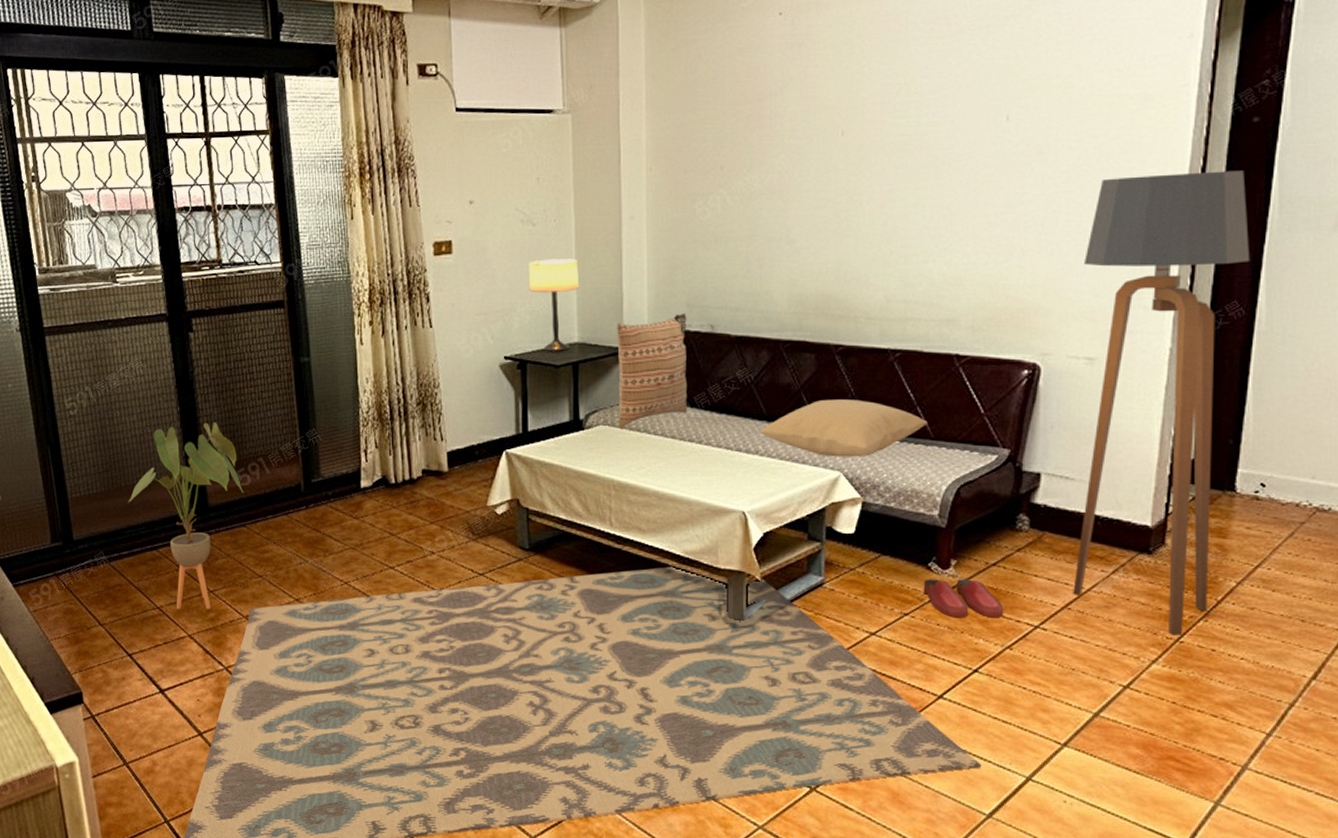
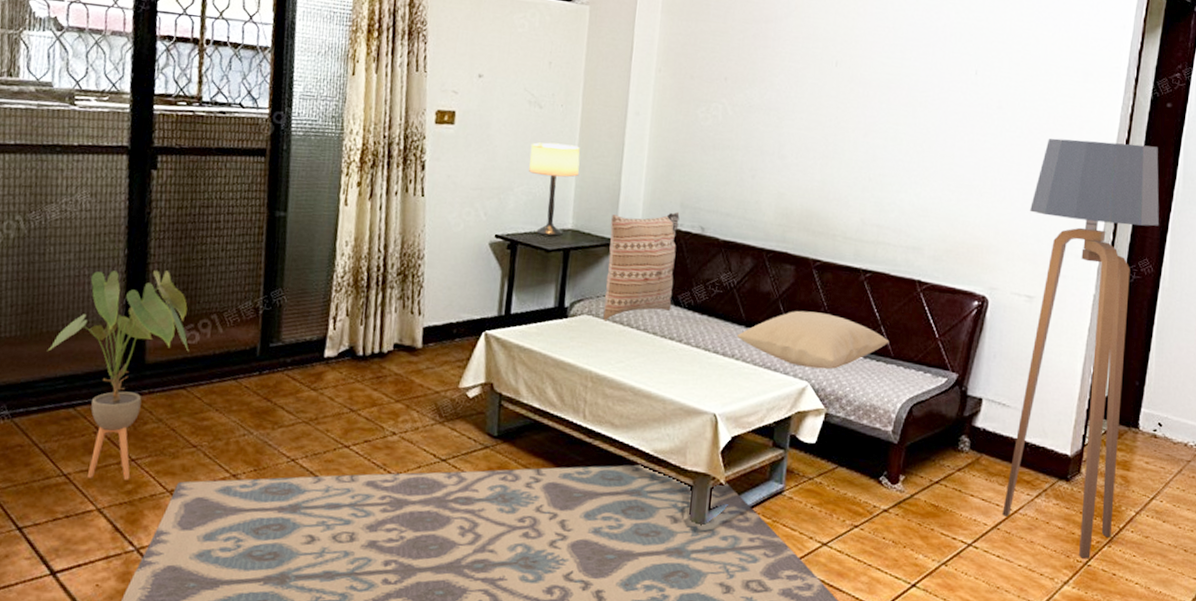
slippers: present [923,579,1004,618] -> none [873,493,943,535]

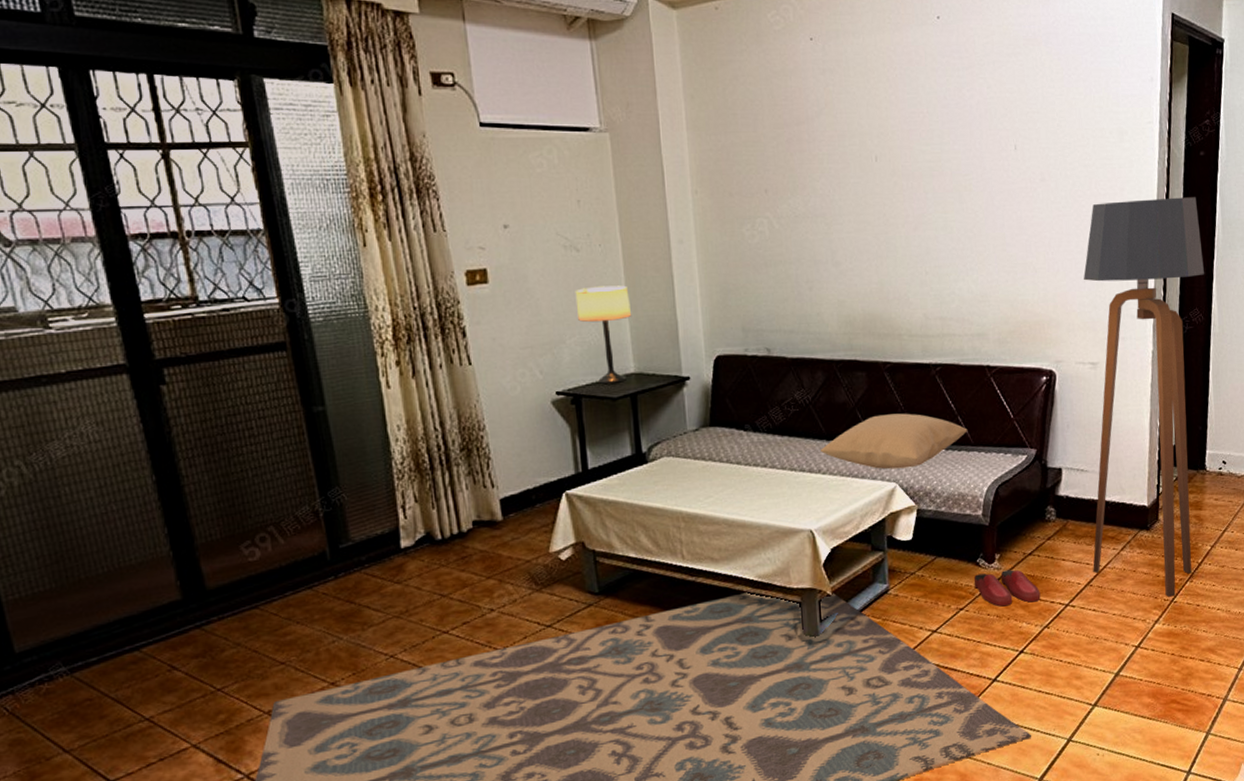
house plant: present [47,270,189,480] -> none [91,490,252,717]
cushion: present [603,211,680,321] -> none [674,337,751,460]
slippers: none [873,493,943,535] -> present [974,569,1041,607]

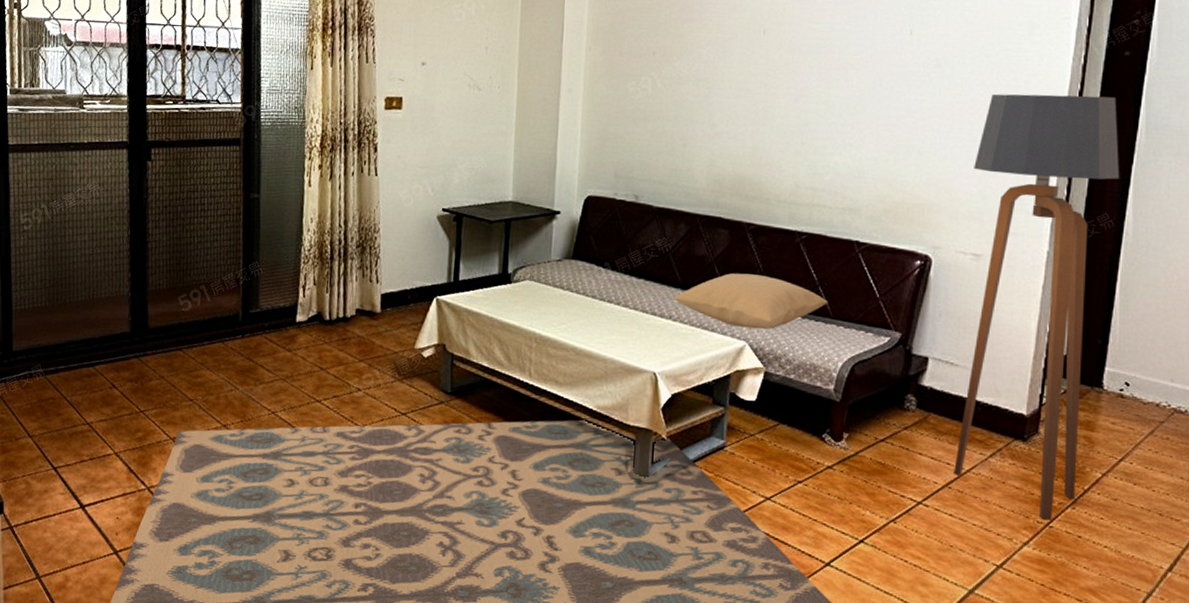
table lamp: present [575,285,632,384] -> none [470,121,518,208]
slippers: present [974,569,1041,607] -> none [816,449,890,492]

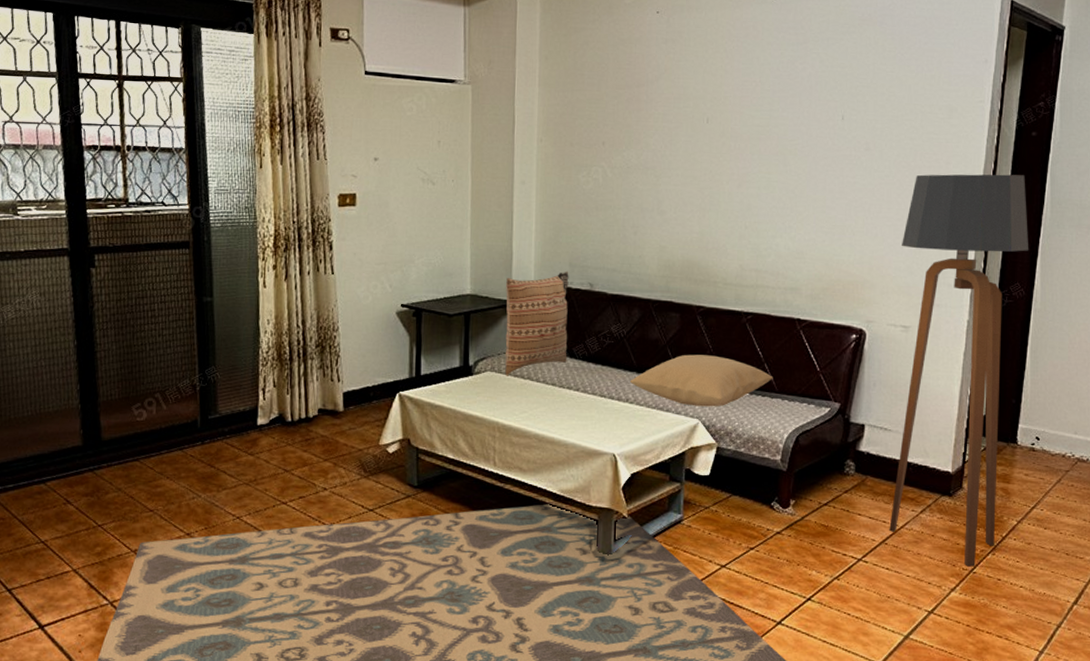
cushion: none [544,181,614,286] -> present [505,271,569,376]

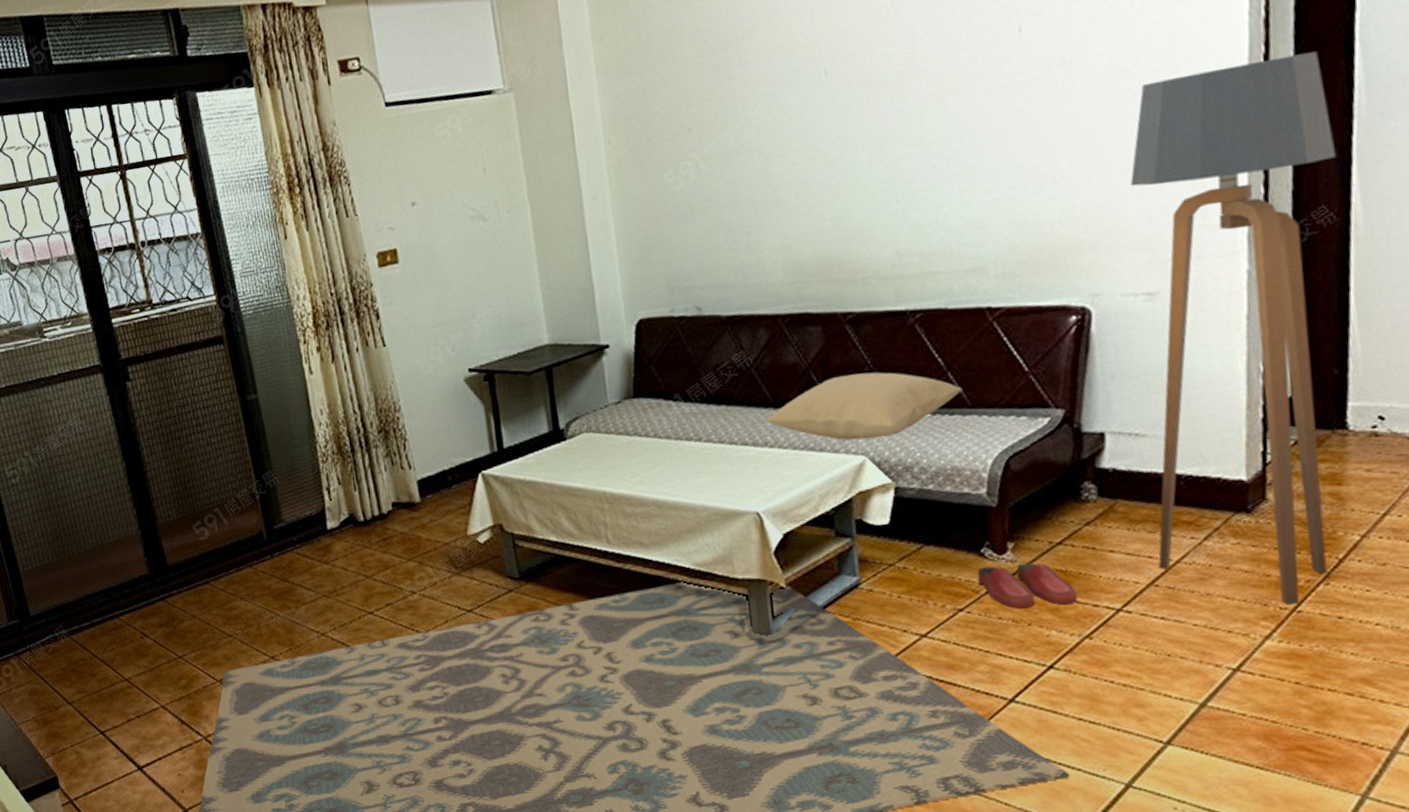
cushion: present [505,271,569,376] -> none [590,296,681,436]
slippers: none [766,517,833,552] -> present [977,563,1078,609]

